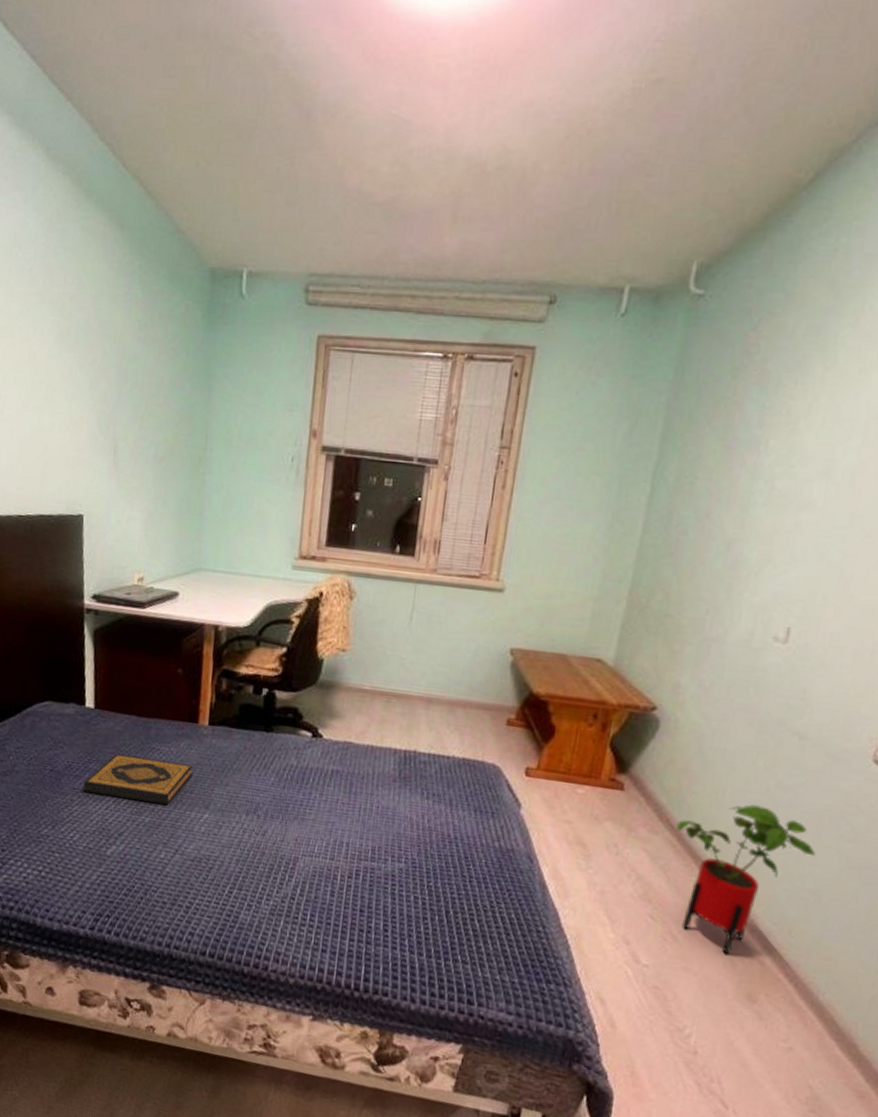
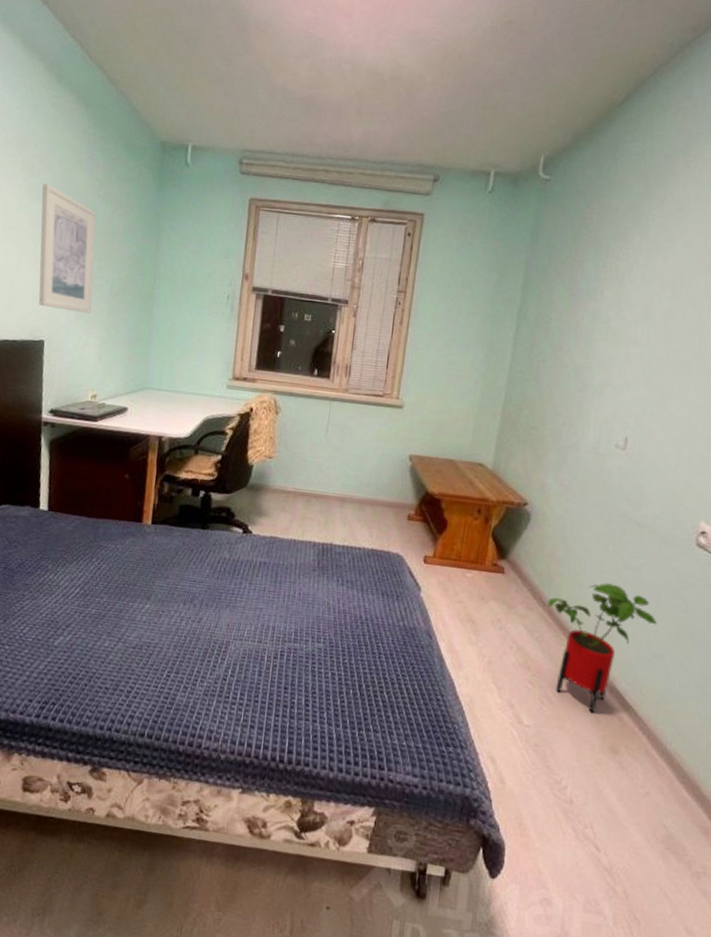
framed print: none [74,327,137,482] -> present [38,183,96,313]
hardback book: present [83,753,193,805] -> none [35,551,137,597]

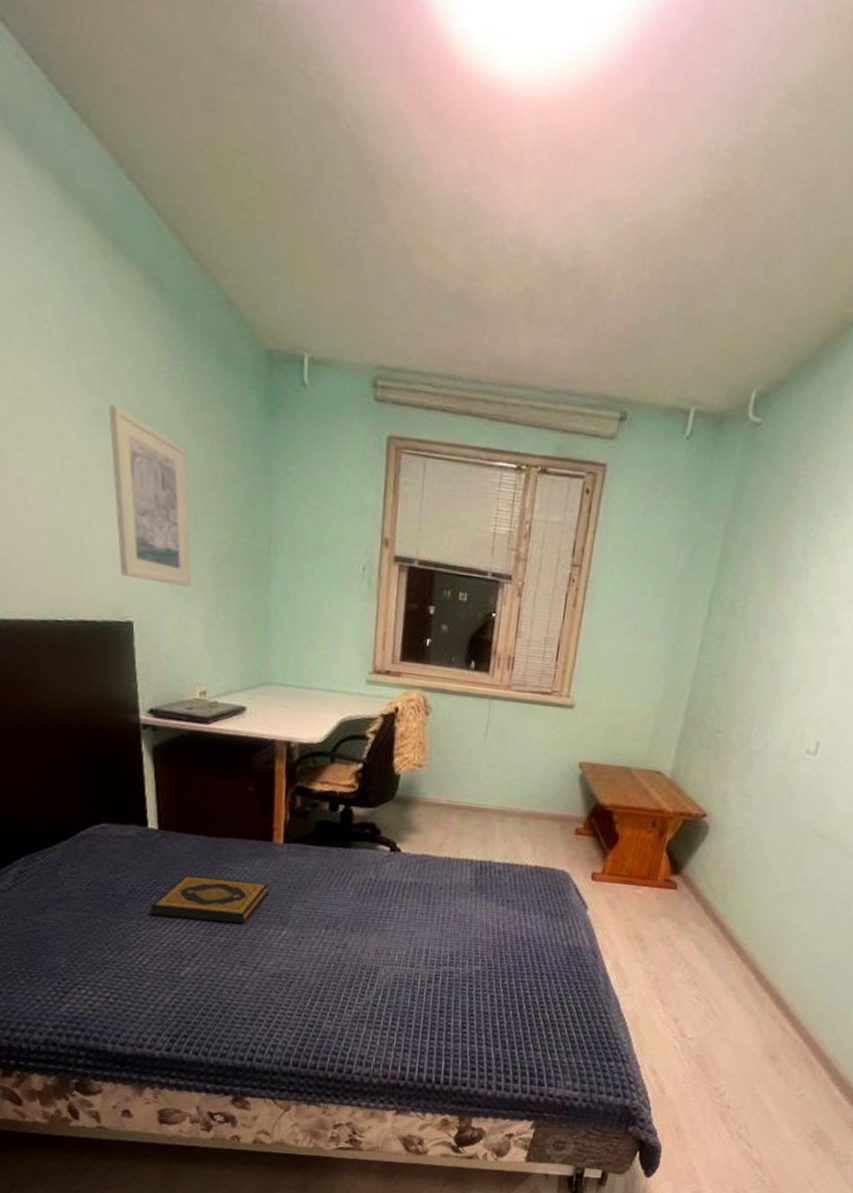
hardback book: none [35,551,137,597] -> present [151,875,269,924]
house plant: present [547,583,657,714] -> none [720,896,829,1025]

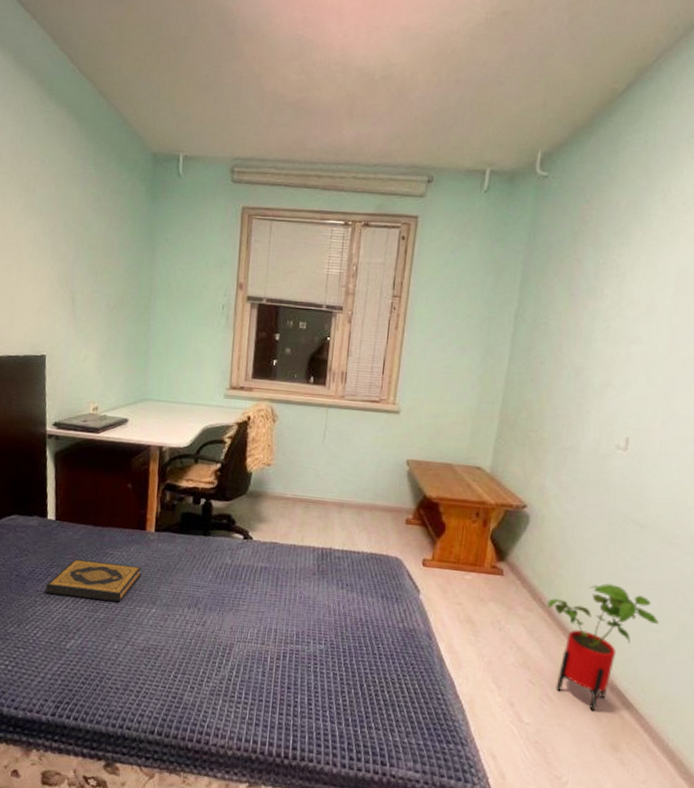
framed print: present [109,405,191,587] -> none [38,200,92,327]
house plant: none [720,896,829,1025] -> present [547,583,659,712]

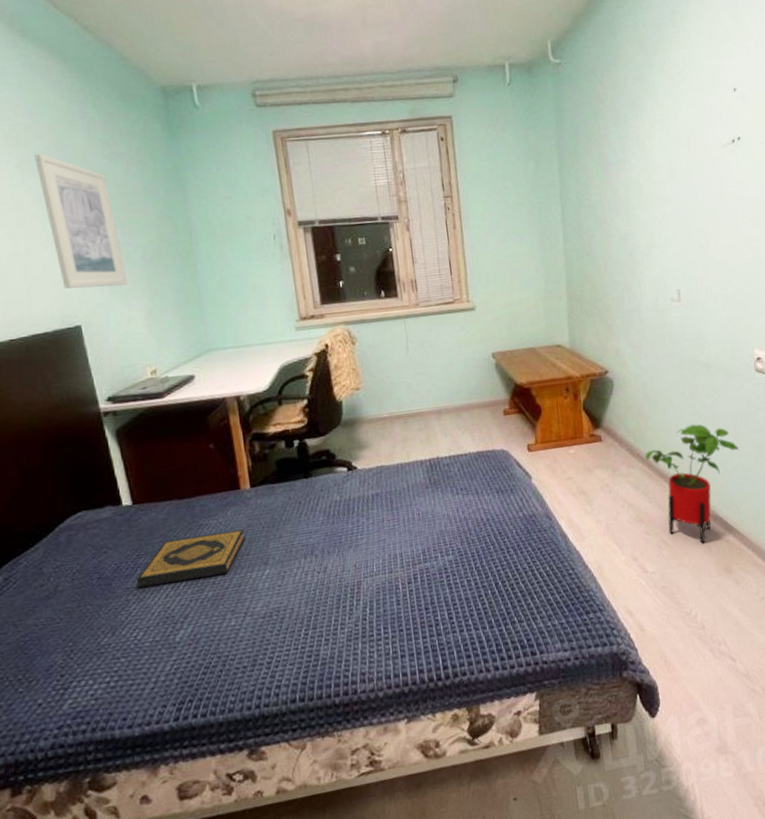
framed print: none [38,200,92,327] -> present [34,154,127,289]

